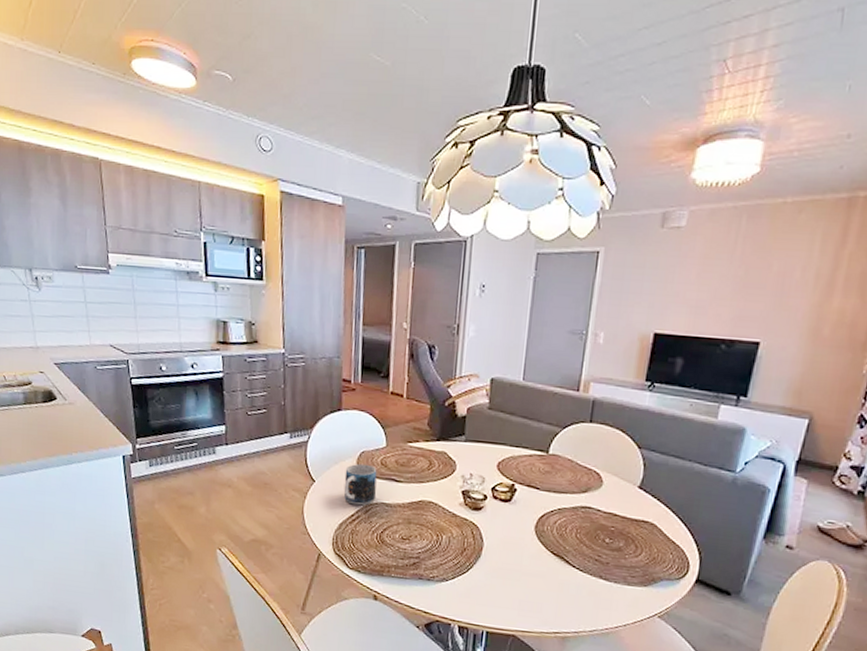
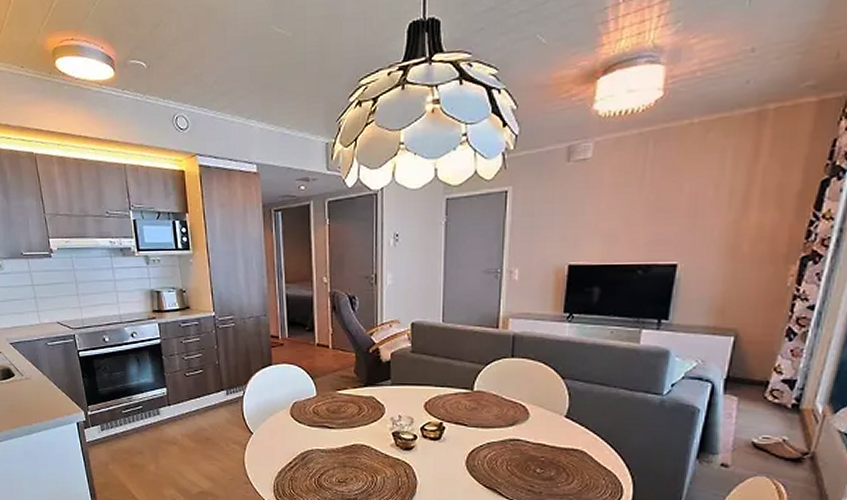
mug: present [343,463,377,506] -> none [280,413,311,453]

